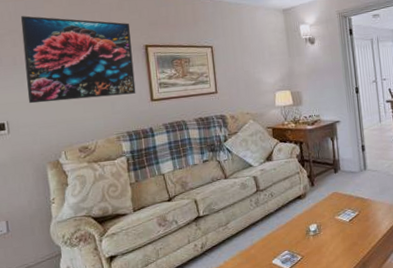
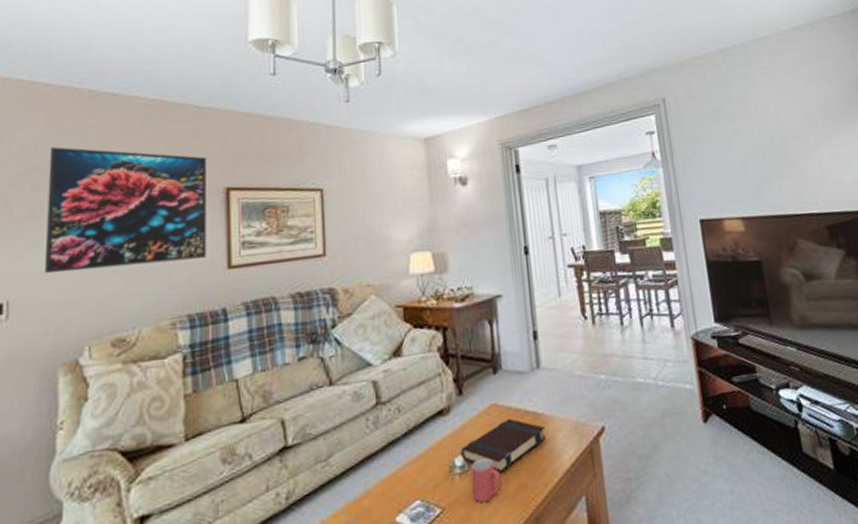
book: none [314,201,371,236] -> present [461,418,547,474]
mug: none [320,226,341,253] -> present [471,458,502,503]

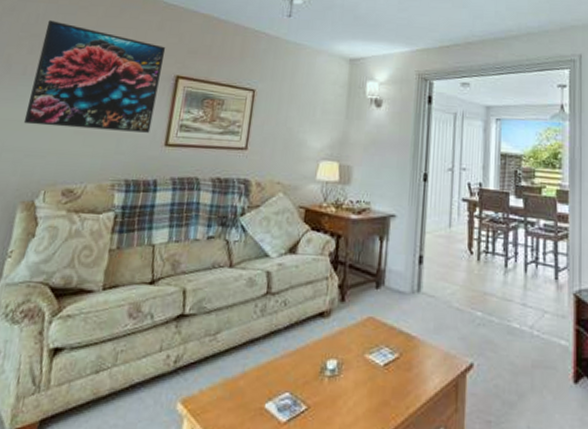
book: present [461,418,547,474] -> none [333,334,416,386]
mug: present [471,458,502,503] -> none [337,367,367,411]

